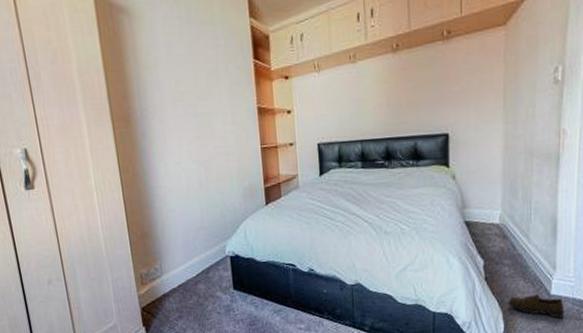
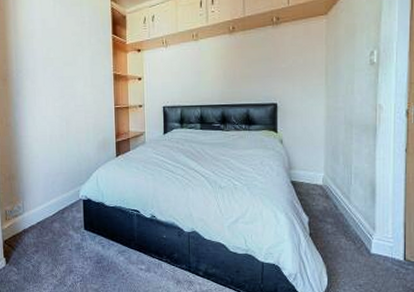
shoe: present [508,293,565,318] -> none [331,251,385,276]

